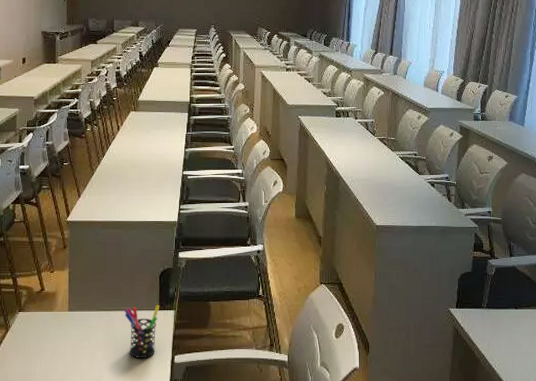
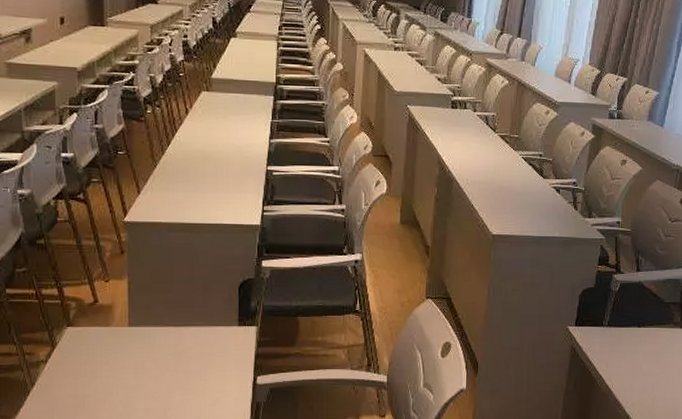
pen holder: present [124,305,159,358] -> none [196,320,239,379]

